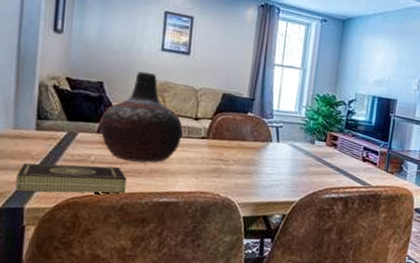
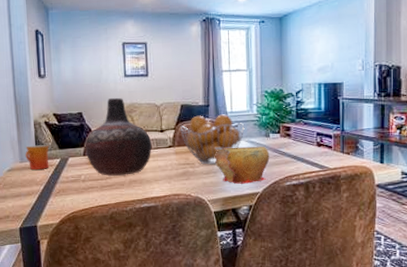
book: present [16,163,127,194] -> none [28,183,113,213]
mug: none [21,110,55,142] -> present [25,145,49,170]
fruit basket: none [218,108,290,165] -> present [180,114,245,165]
bowl: none [252,146,312,191] -> present [215,146,270,184]

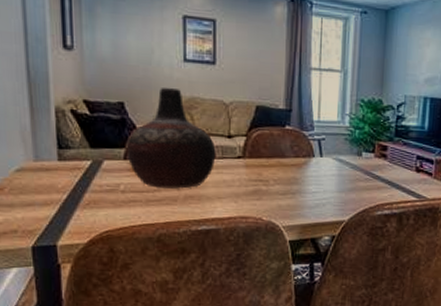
mug: present [25,145,49,170] -> none [41,139,76,173]
fruit basket: present [180,114,245,165] -> none [253,121,334,184]
bowl: present [215,146,270,184] -> none [295,163,361,210]

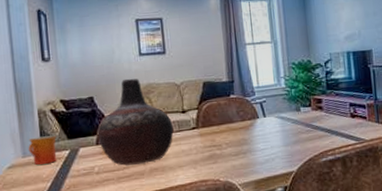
mug: none [41,139,76,173] -> present [28,135,57,165]

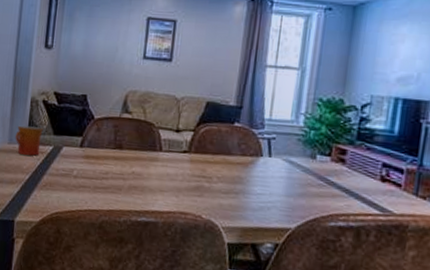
vase: present [97,78,174,166] -> none [83,82,164,179]

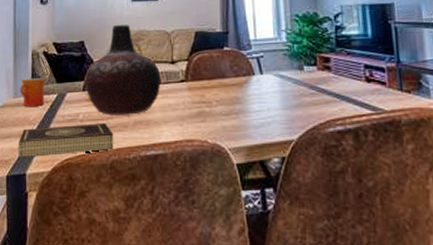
book: none [8,176,107,211] -> present [18,123,114,158]
vase: none [83,82,164,179] -> present [85,24,161,115]

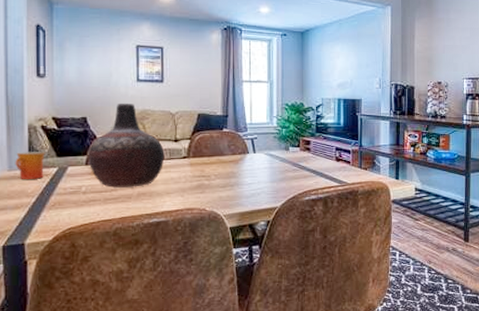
book: present [18,123,114,158] -> none [15,195,118,229]

